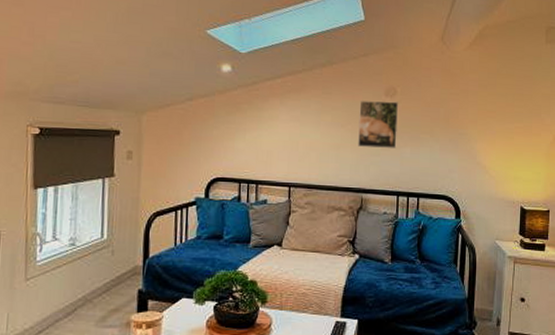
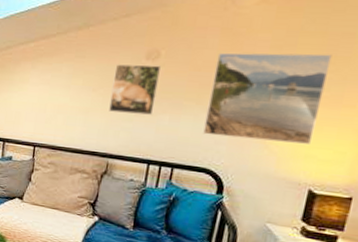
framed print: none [439,90,520,168] -> present [203,52,332,144]

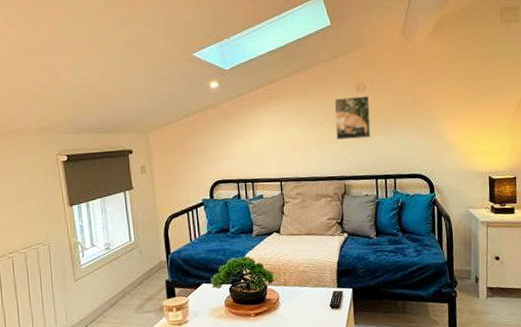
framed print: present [203,52,332,144] -> none [407,73,483,147]

